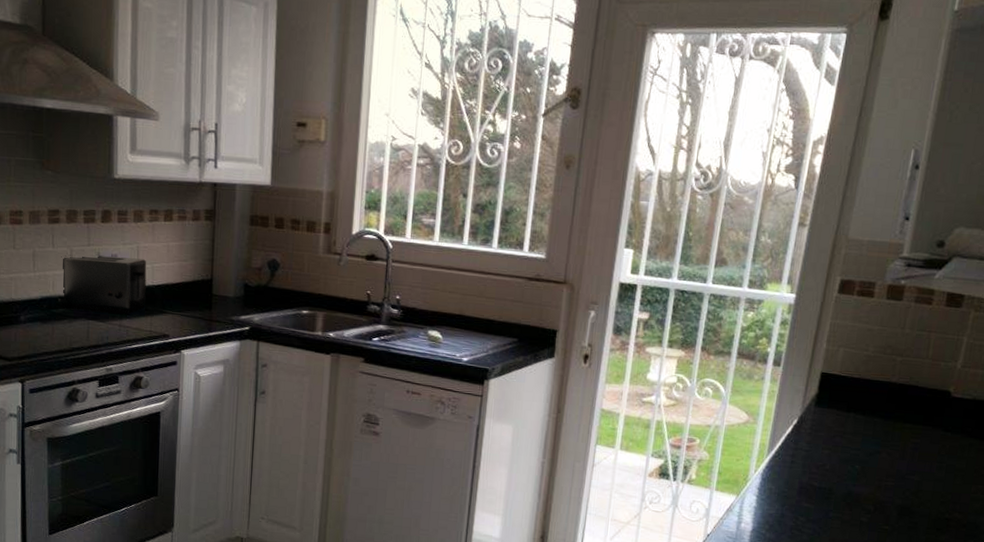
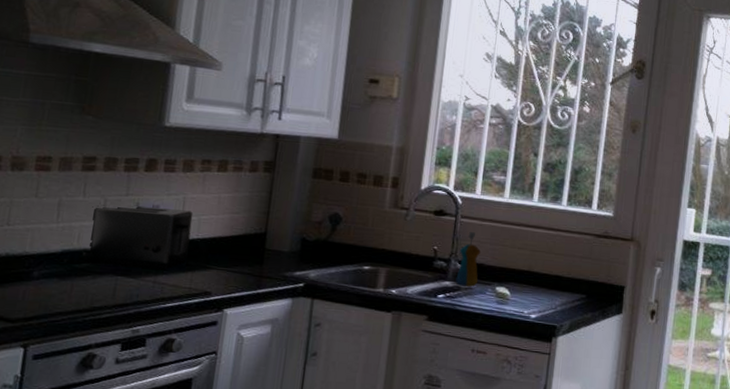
soap dispenser: none [389,276,412,331] -> present [455,232,481,288]

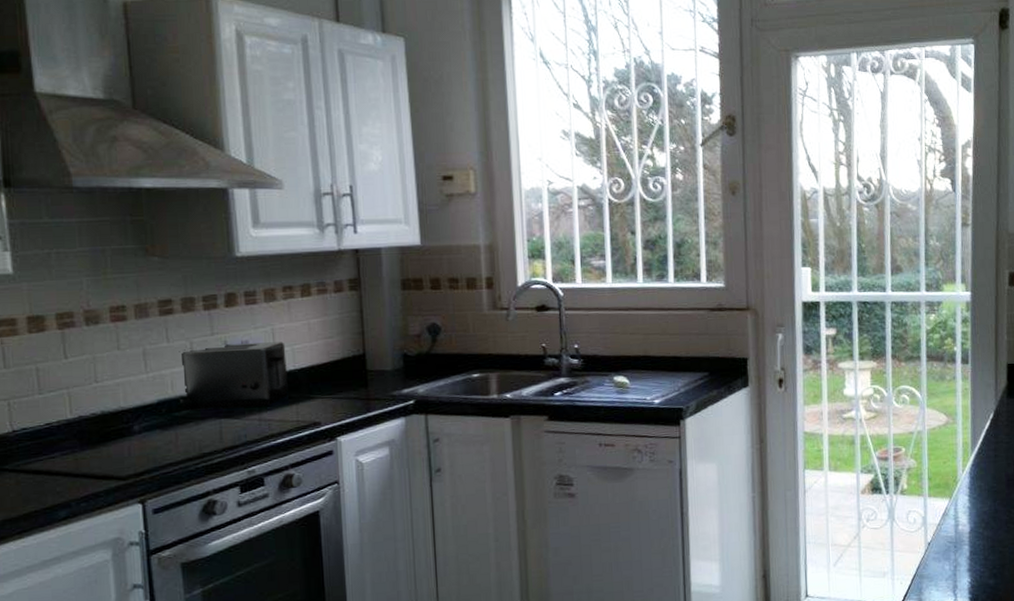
soap dispenser: present [455,232,481,288] -> none [570,323,594,382]

